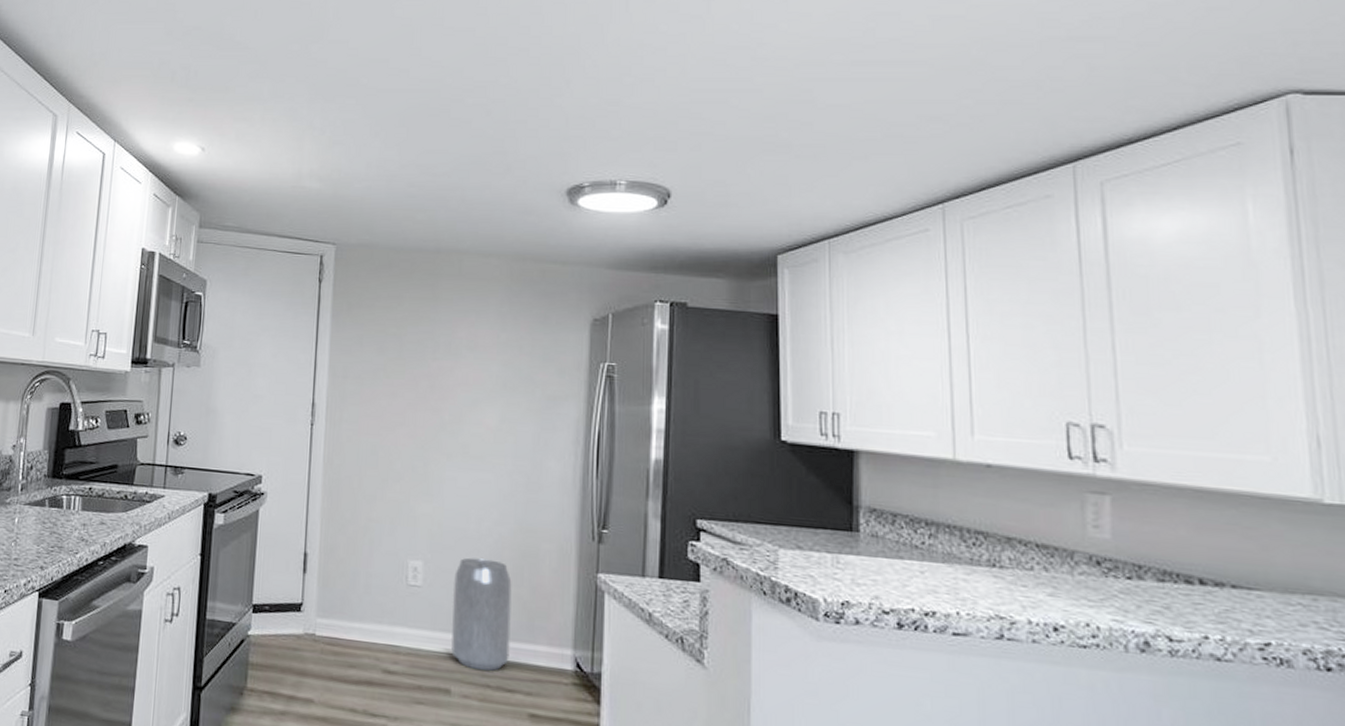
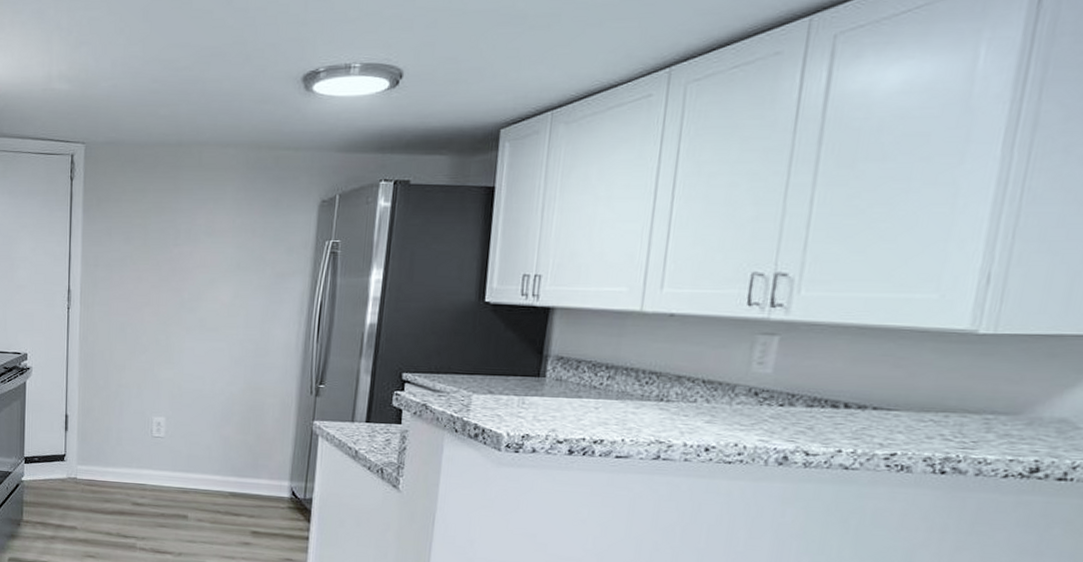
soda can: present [450,557,512,671] -> none [188,413,240,501]

